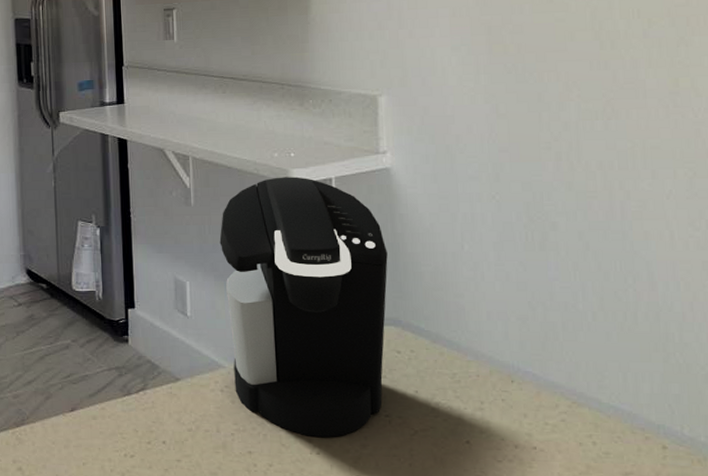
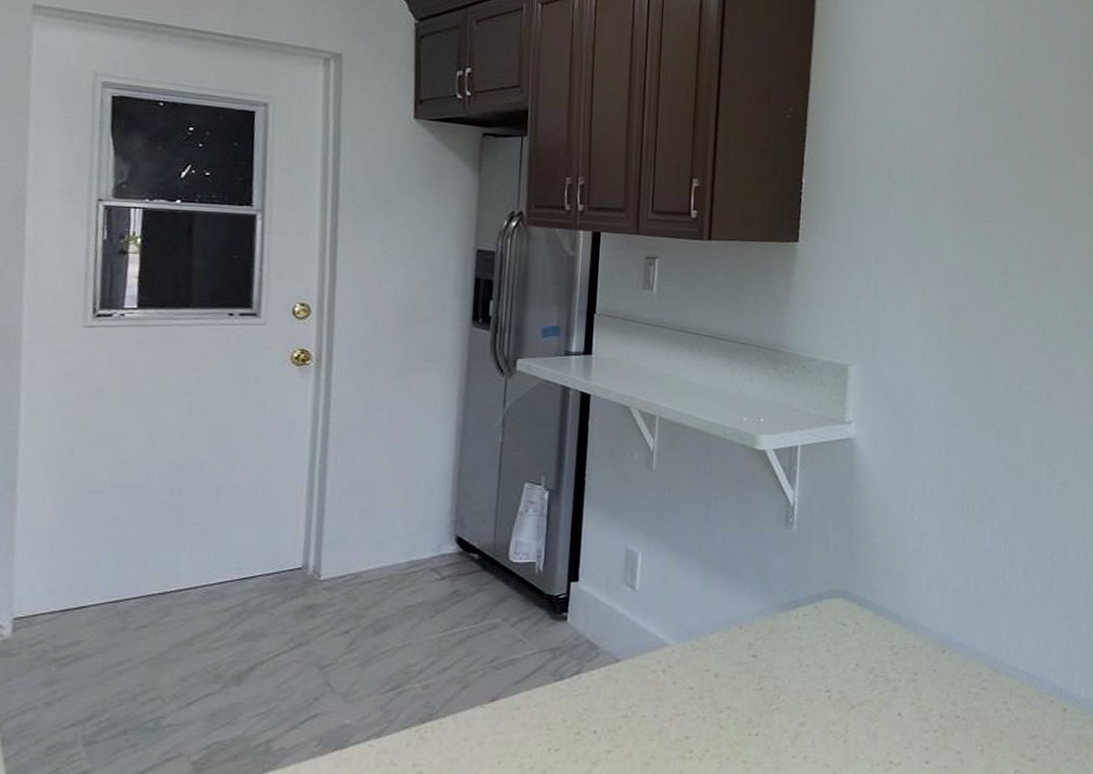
coffee maker: present [219,176,388,438] -> none [678,442,843,718]

